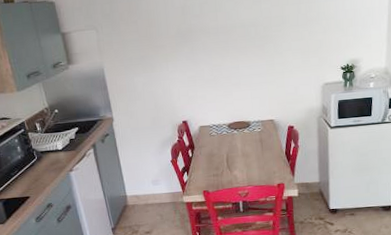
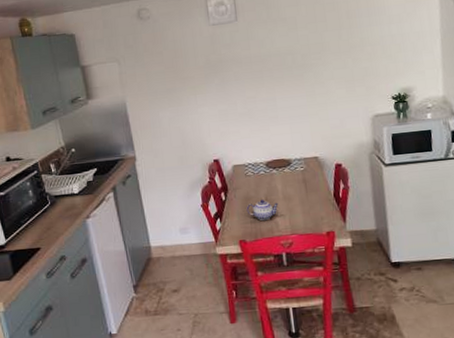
teapot: none [210,155,238,175] -> present [246,199,279,221]

